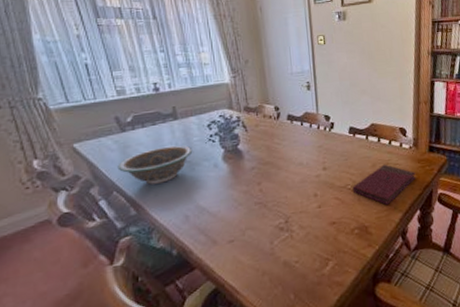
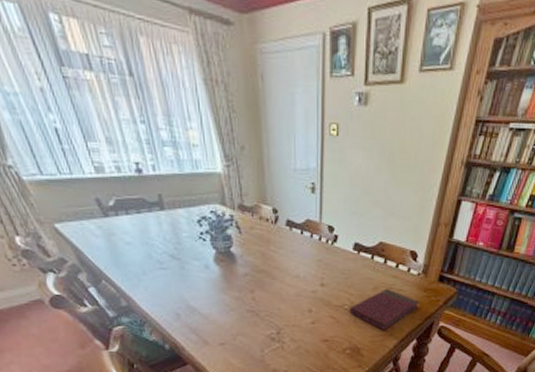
bowl: present [117,145,193,185] -> none [103,239,182,278]

